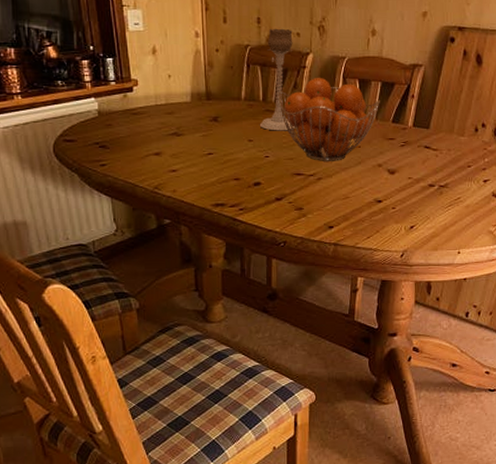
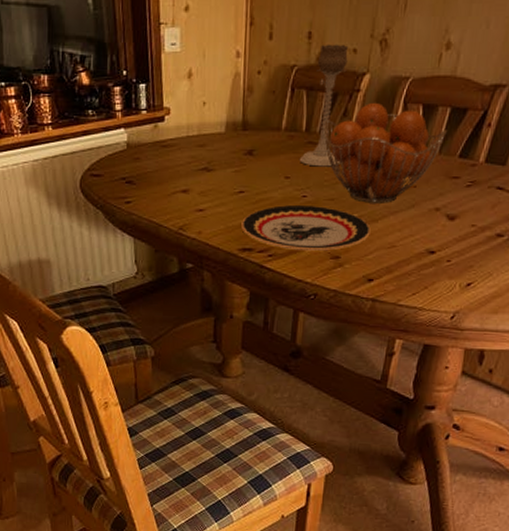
plate: none [213,164,327,205] -> present [241,204,371,252]

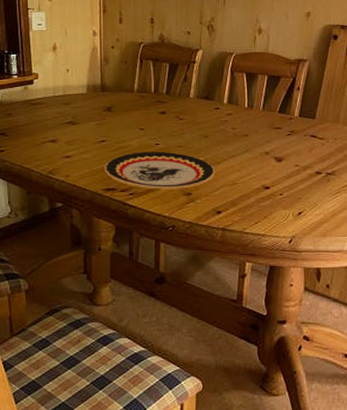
candle holder: present [300,44,349,167] -> none [151,27,186,121]
fruit basket: present [324,102,447,203] -> none [169,71,267,149]

